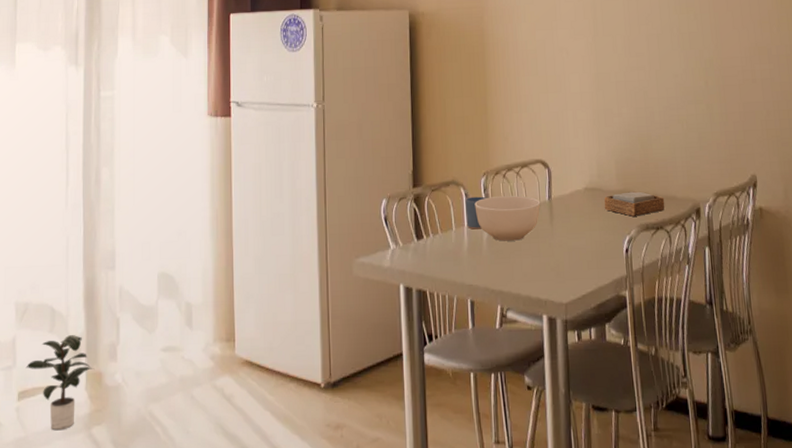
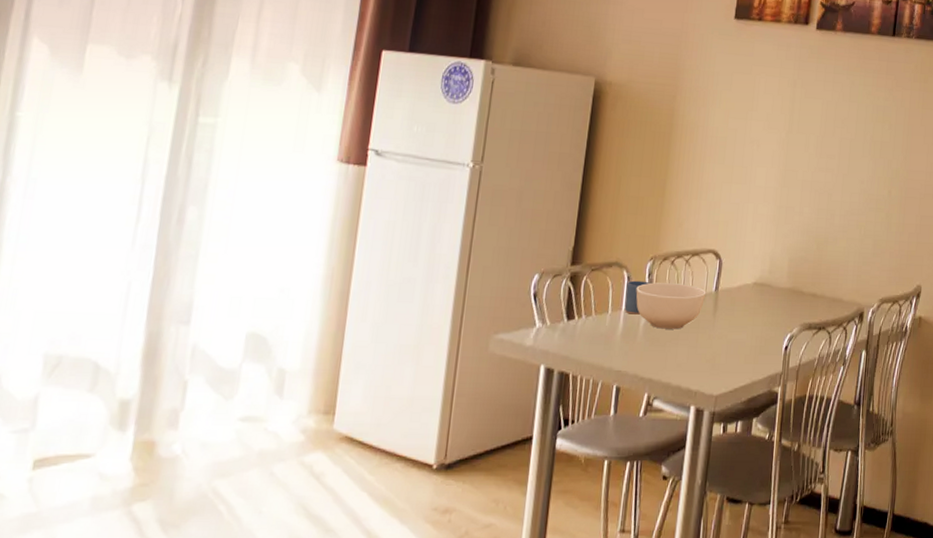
potted plant: present [25,335,94,431] -> none [48,397,145,506]
napkin holder: present [604,191,665,217] -> none [770,290,831,315]

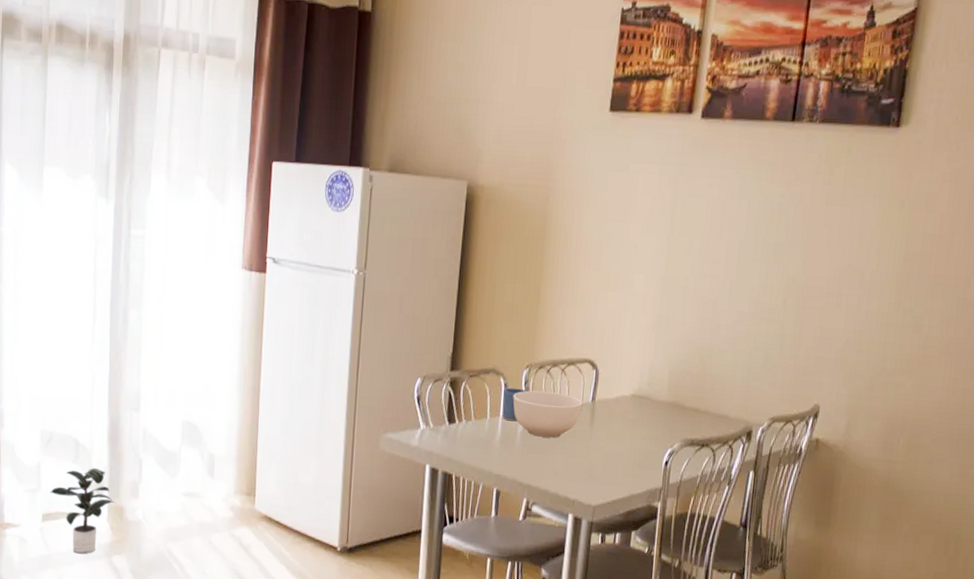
potted plant: none [48,397,145,506] -> present [50,468,116,554]

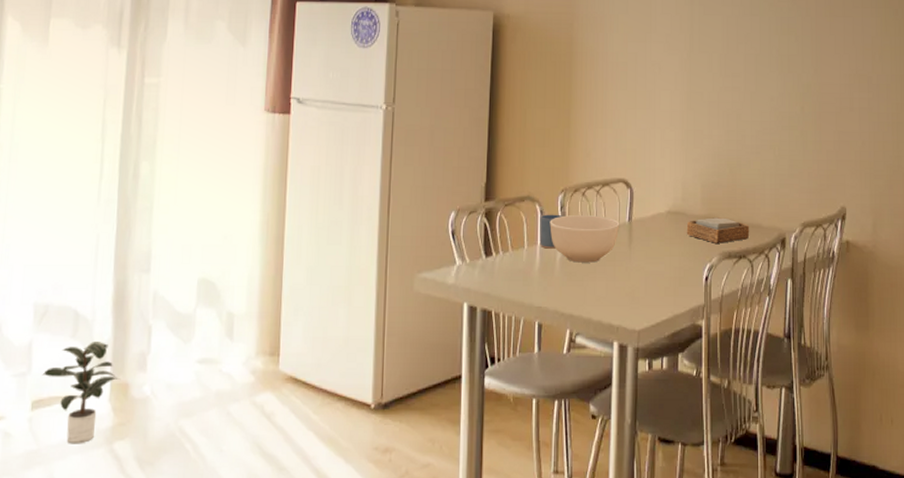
napkin holder: none [649,404,716,431] -> present [686,217,750,243]

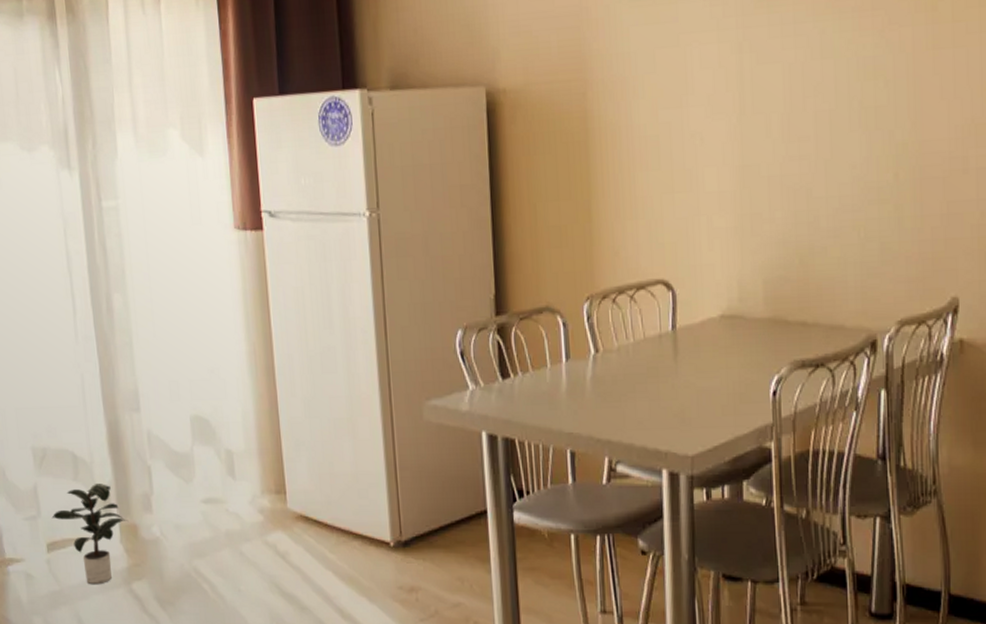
mug: present [540,214,563,249] -> none [563,326,591,367]
bowl: present [549,215,620,263] -> none [575,325,662,381]
napkin holder: present [686,217,750,243] -> none [746,319,829,351]

